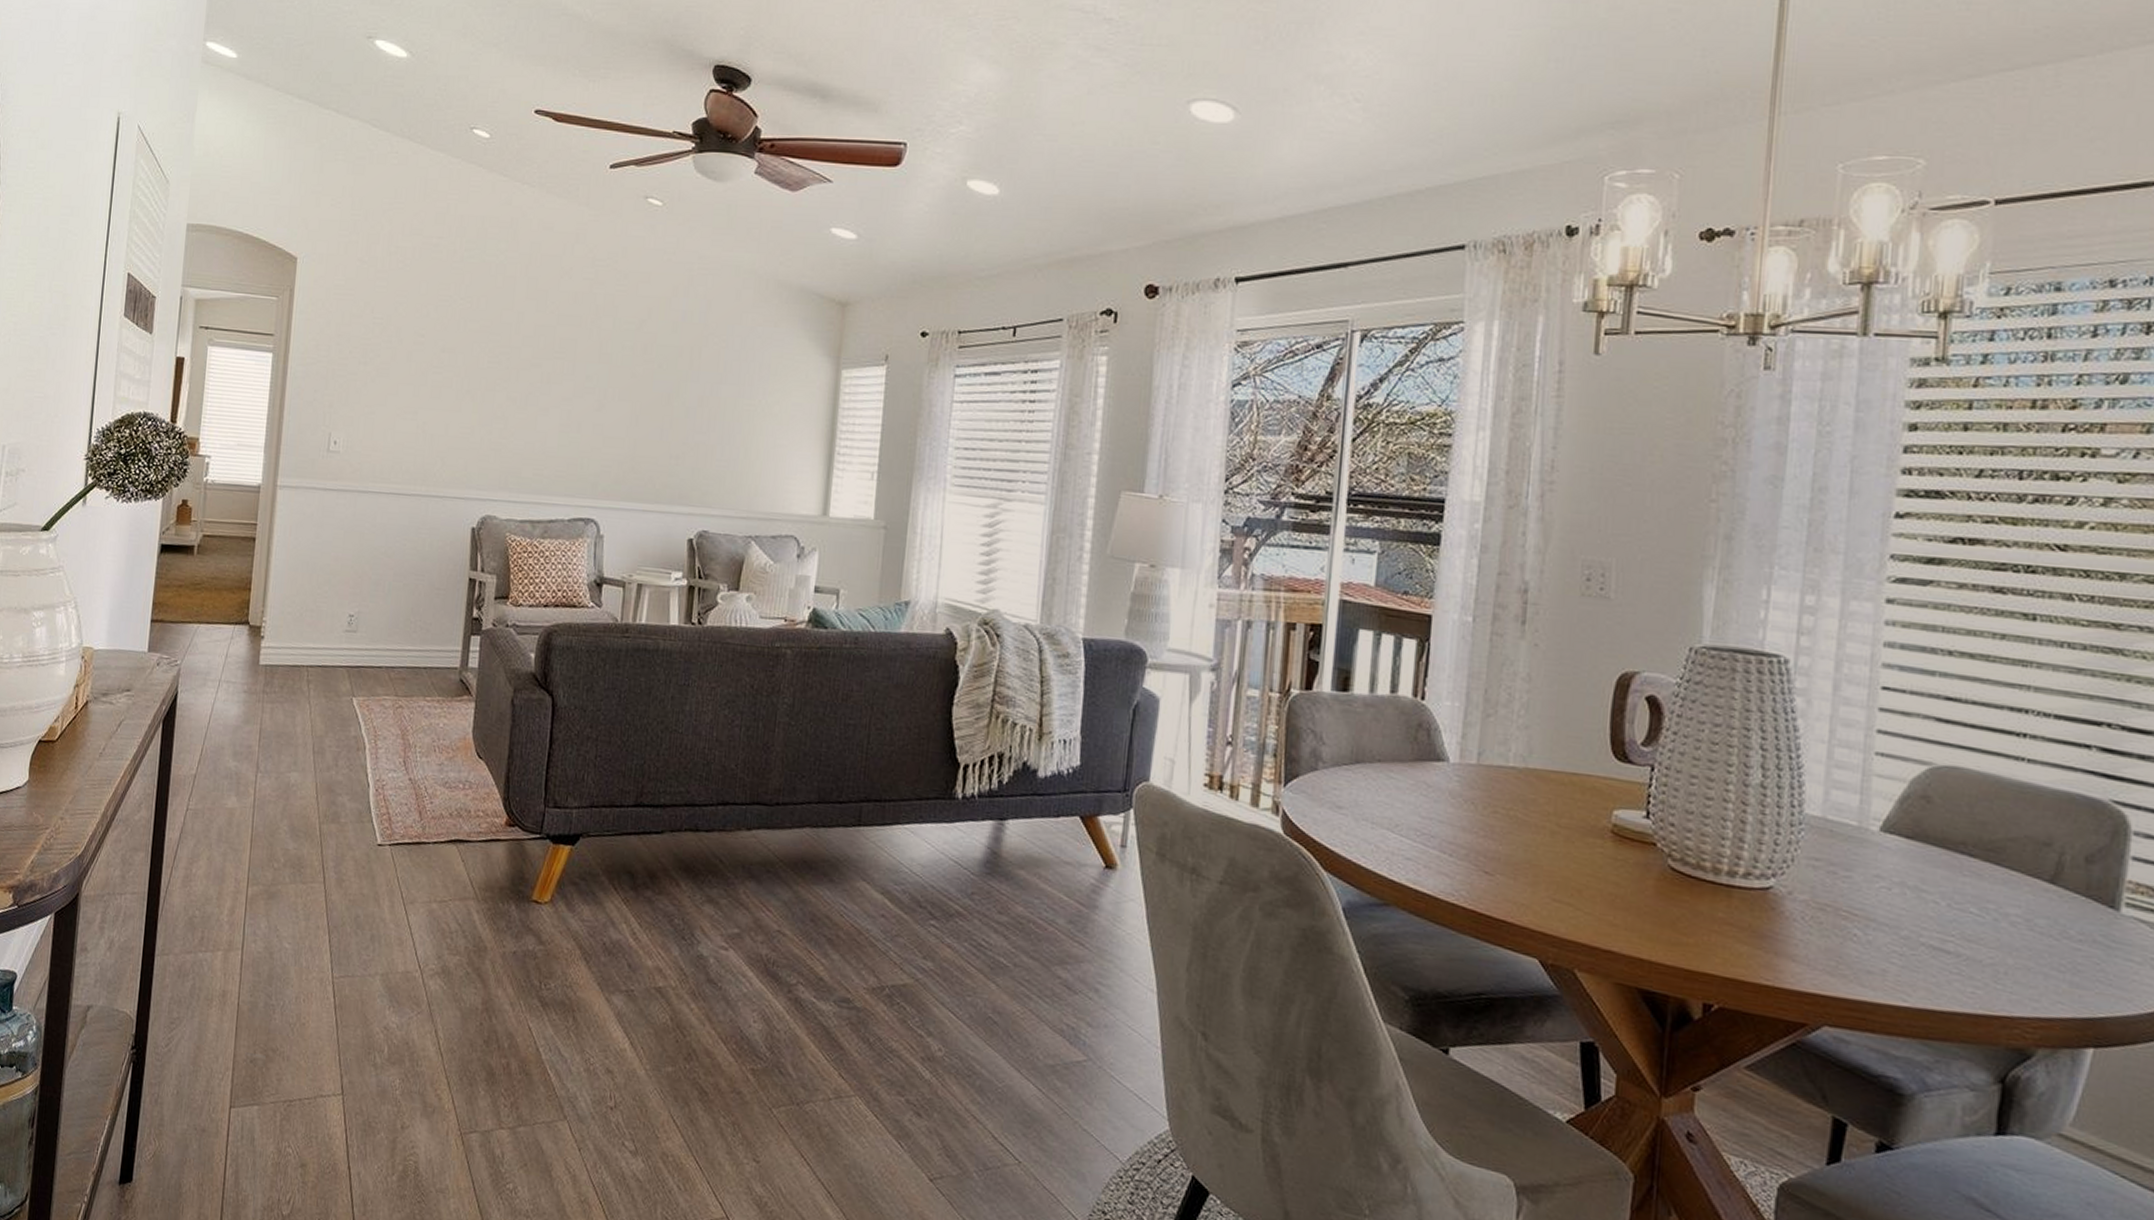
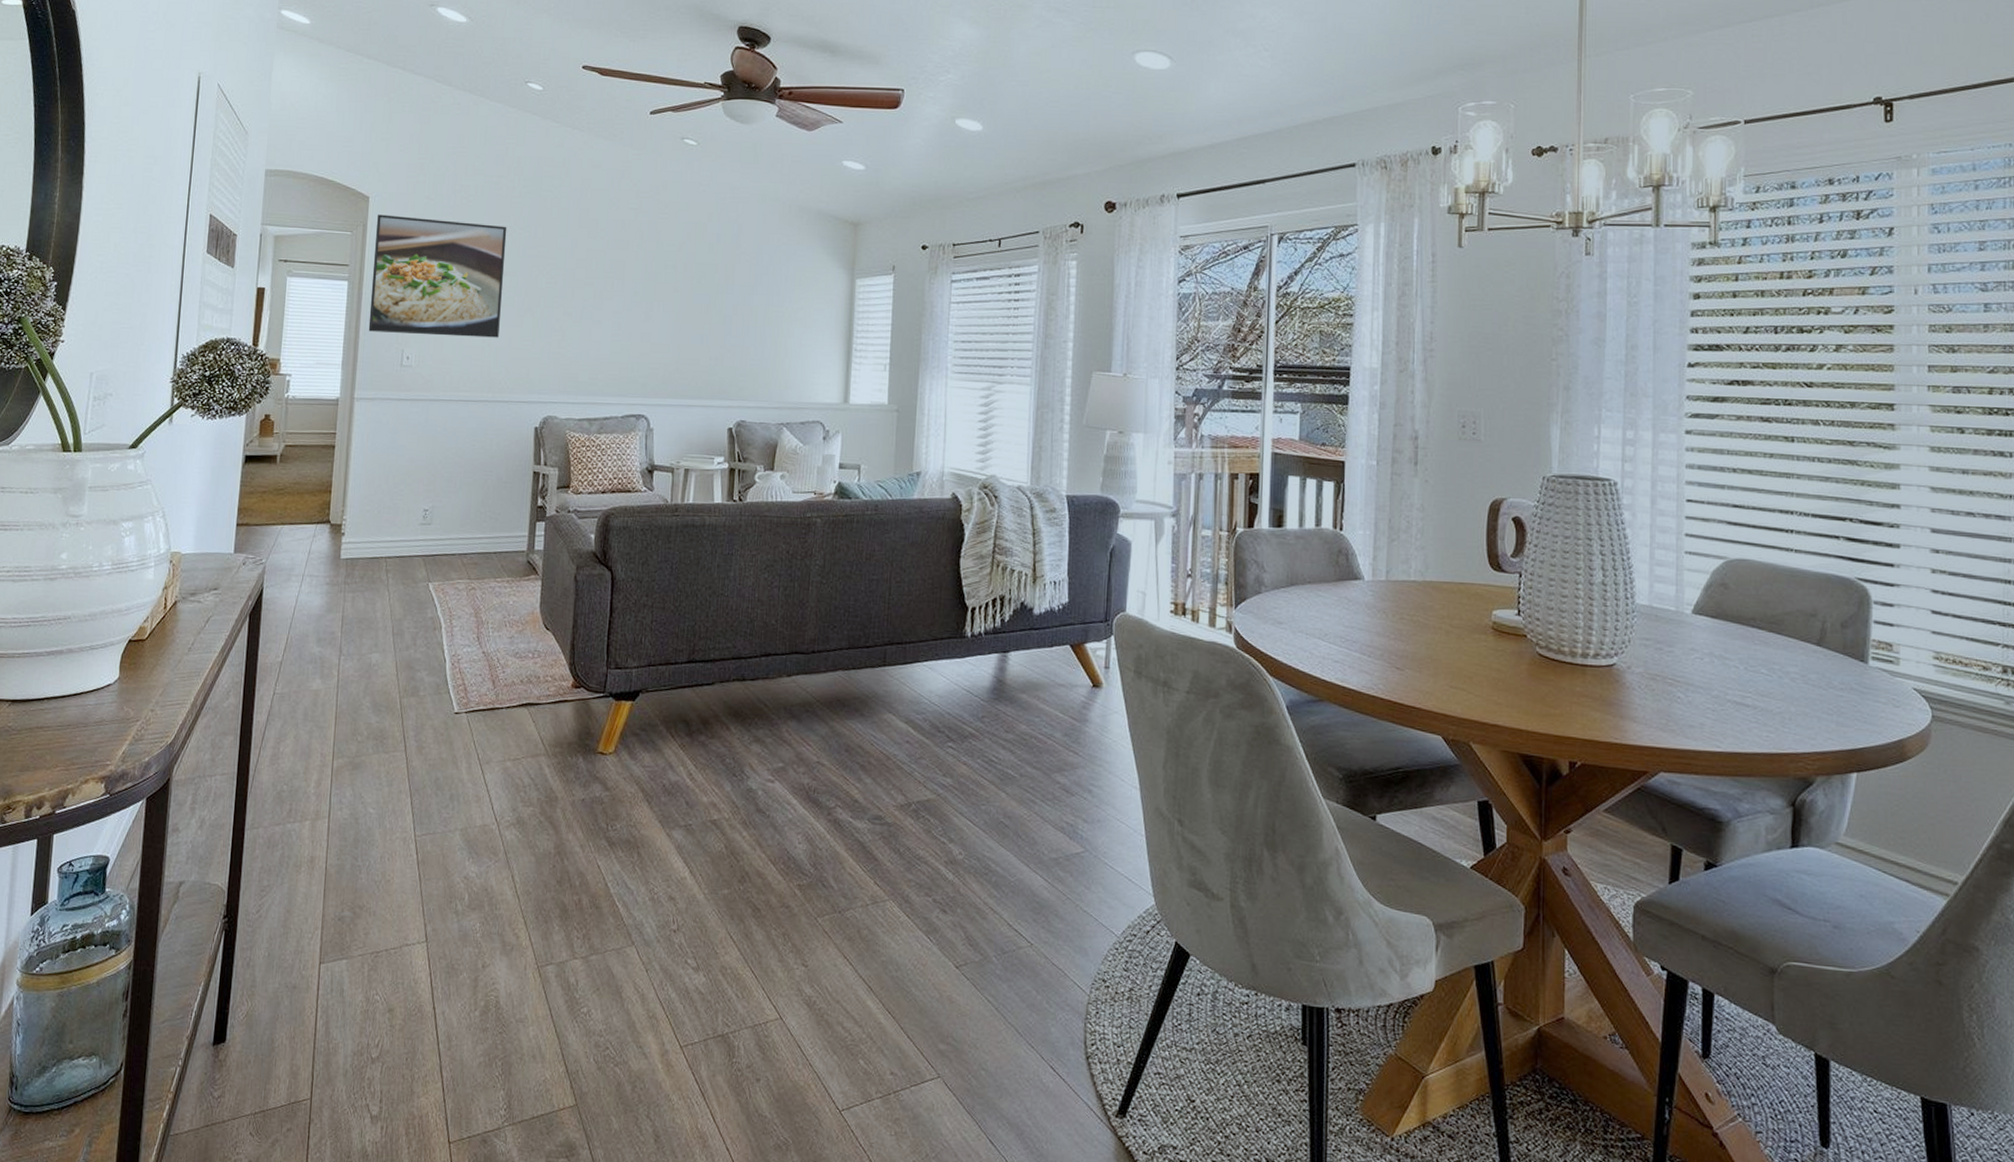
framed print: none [293,278,447,424] -> present [368,214,507,338]

